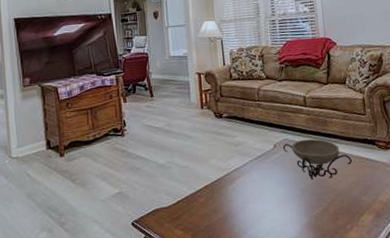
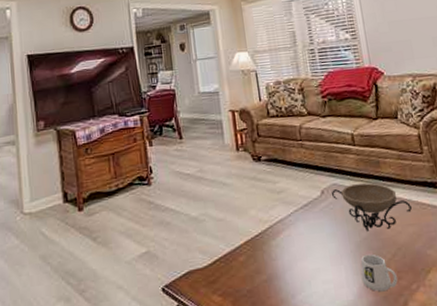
mug: none [304,198,335,230] -> present [361,254,398,292]

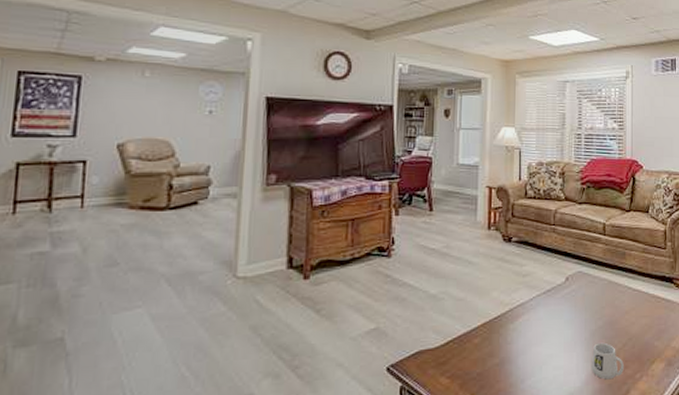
decorative bowl: present [332,183,413,231] -> none [576,273,649,320]

